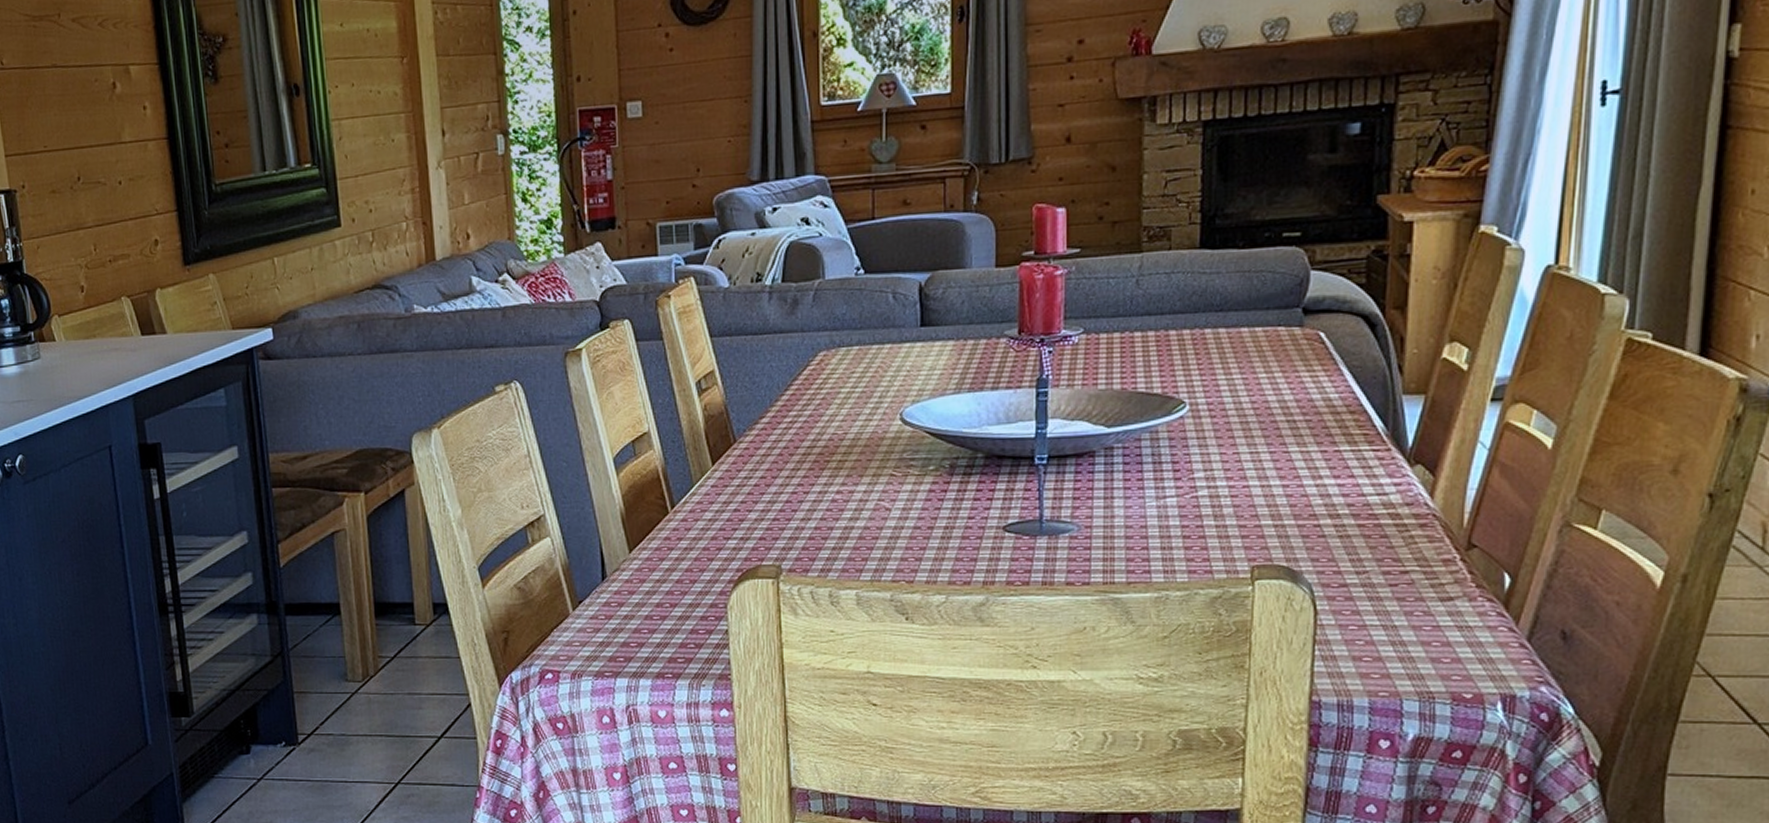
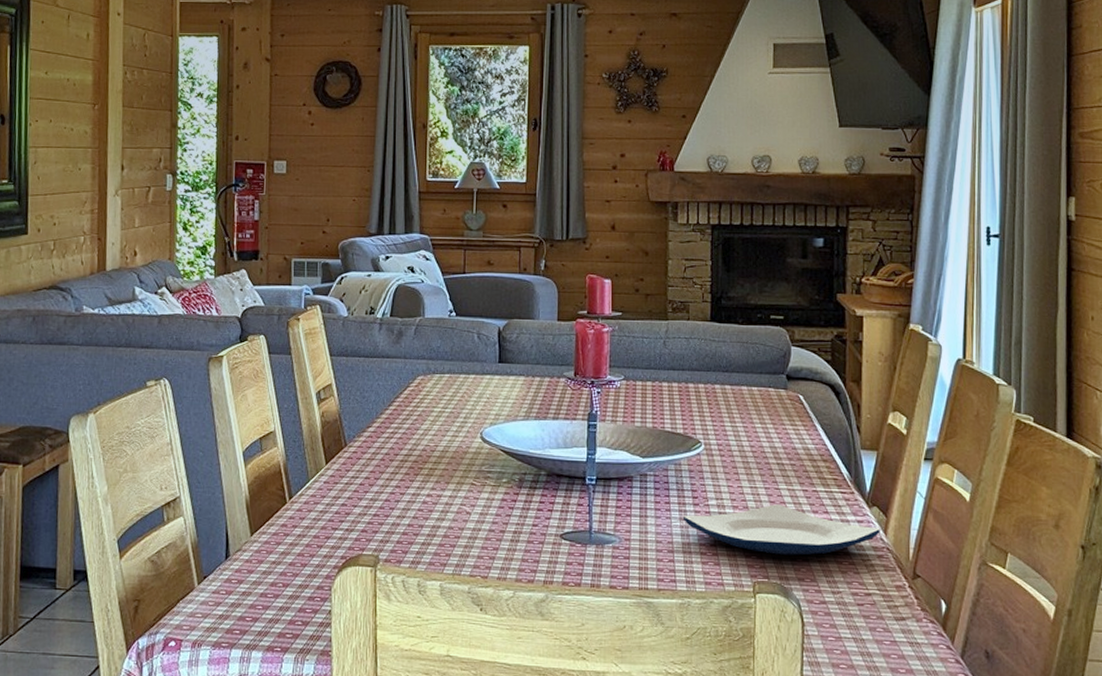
plate: none [1159,471,1425,532] -> present [682,504,880,555]

